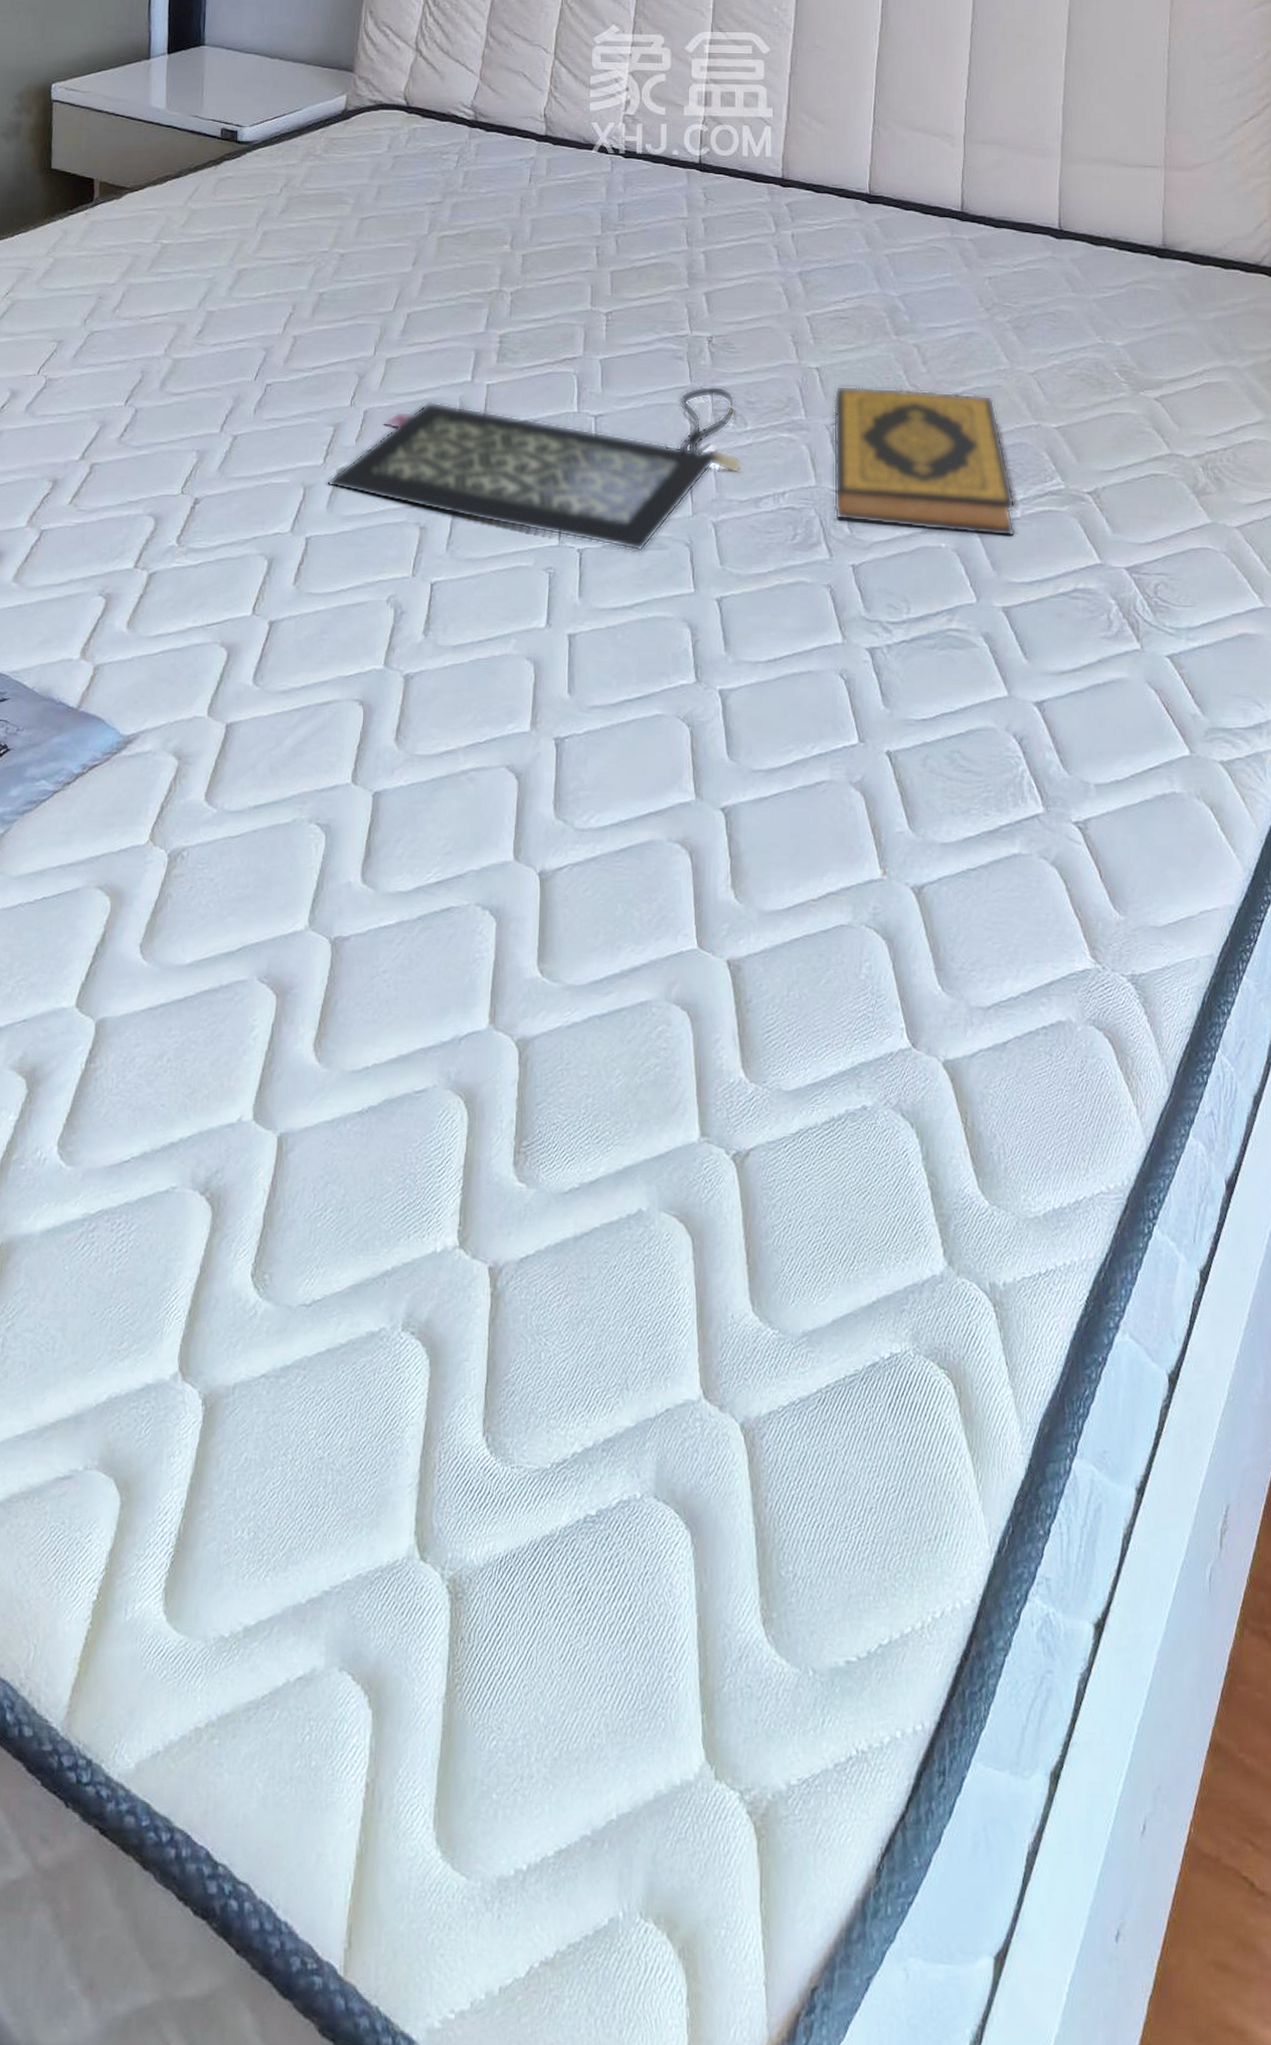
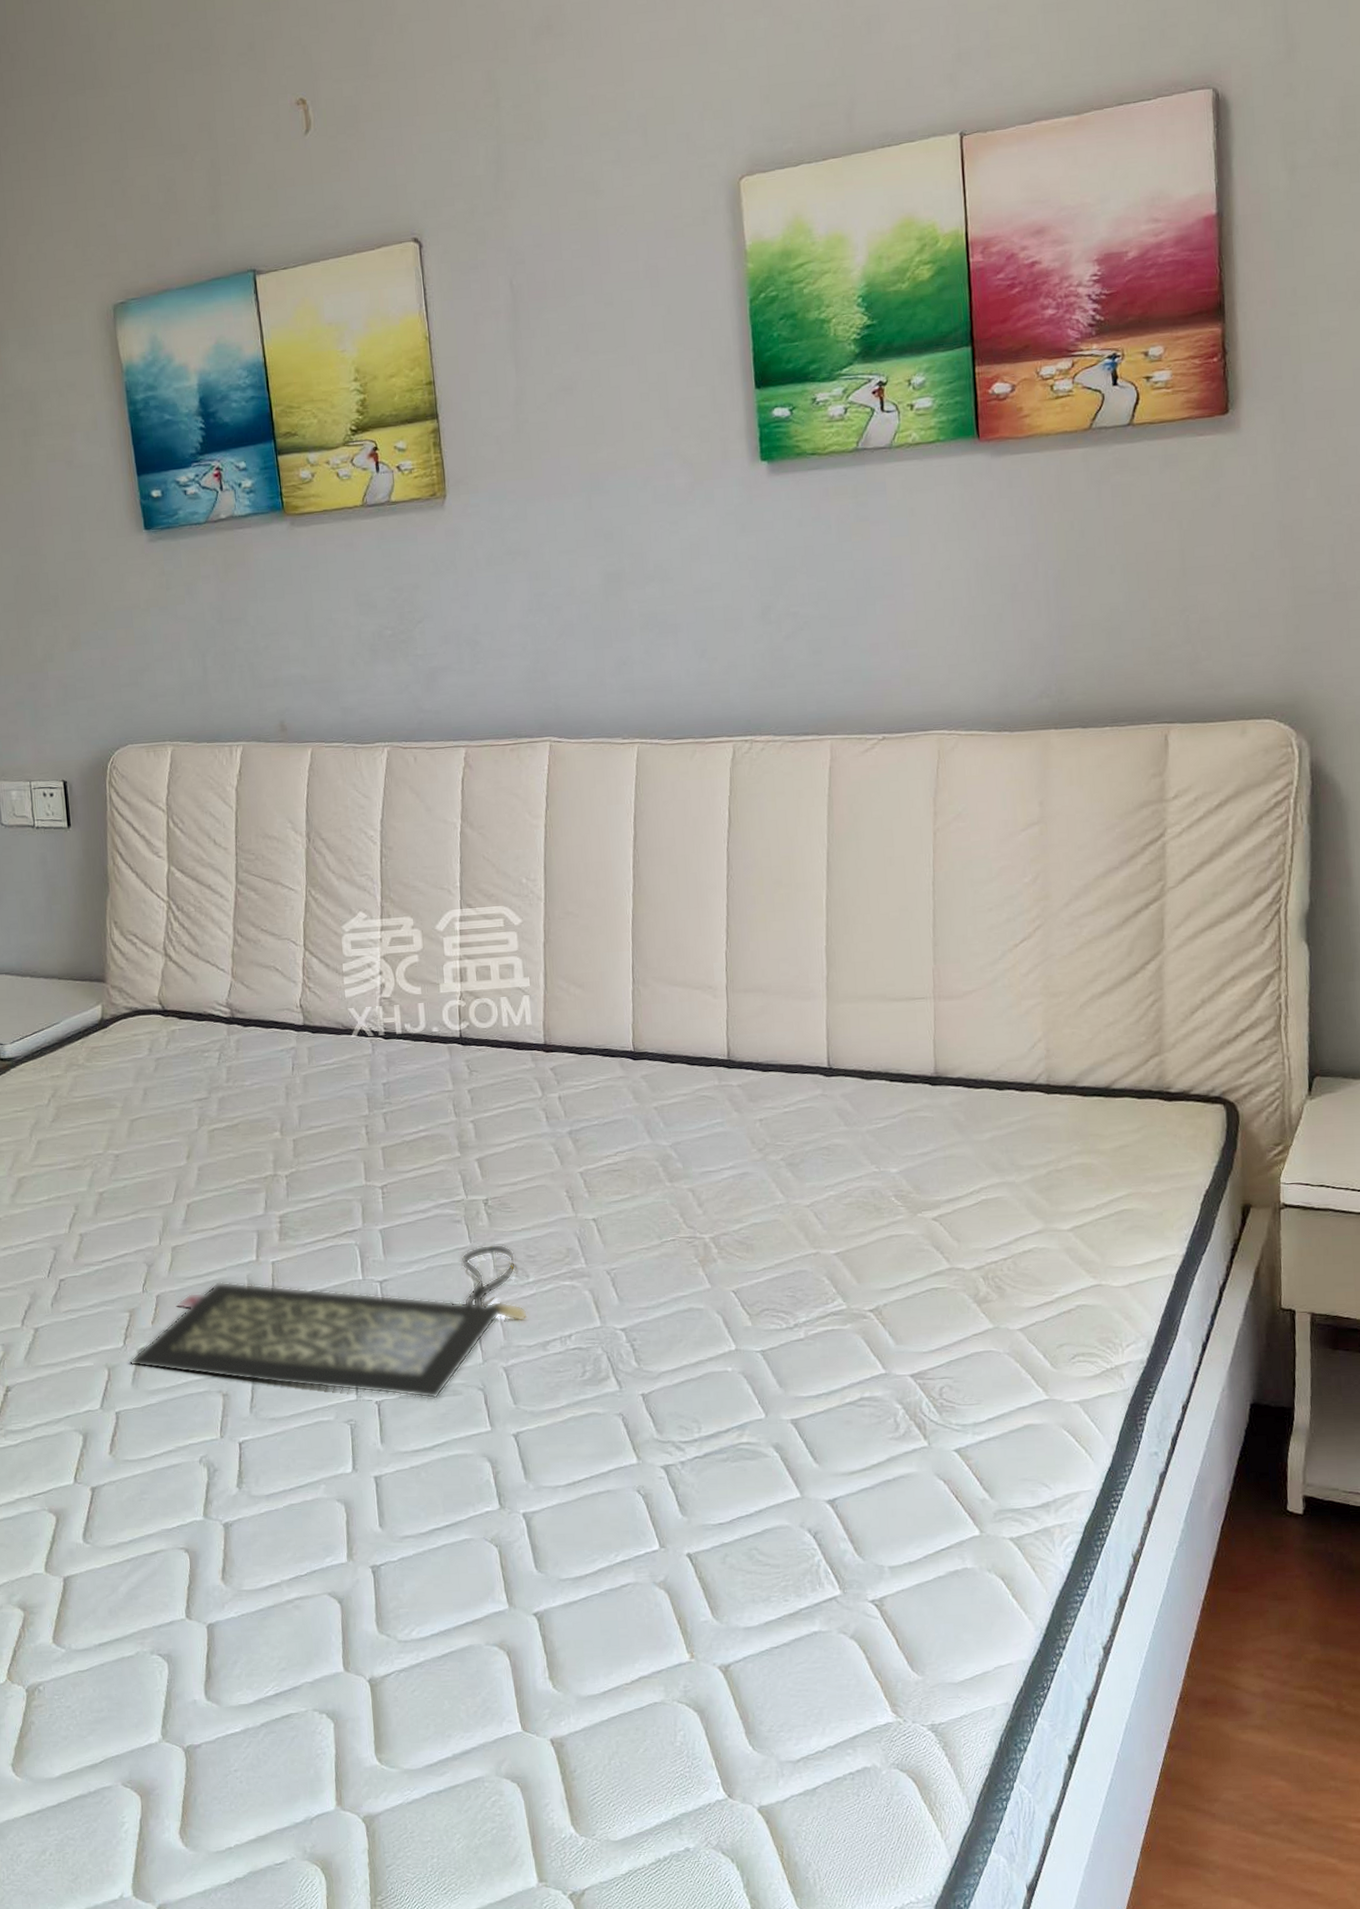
hardback book: present [833,385,1015,538] -> none [611,1229,799,1358]

